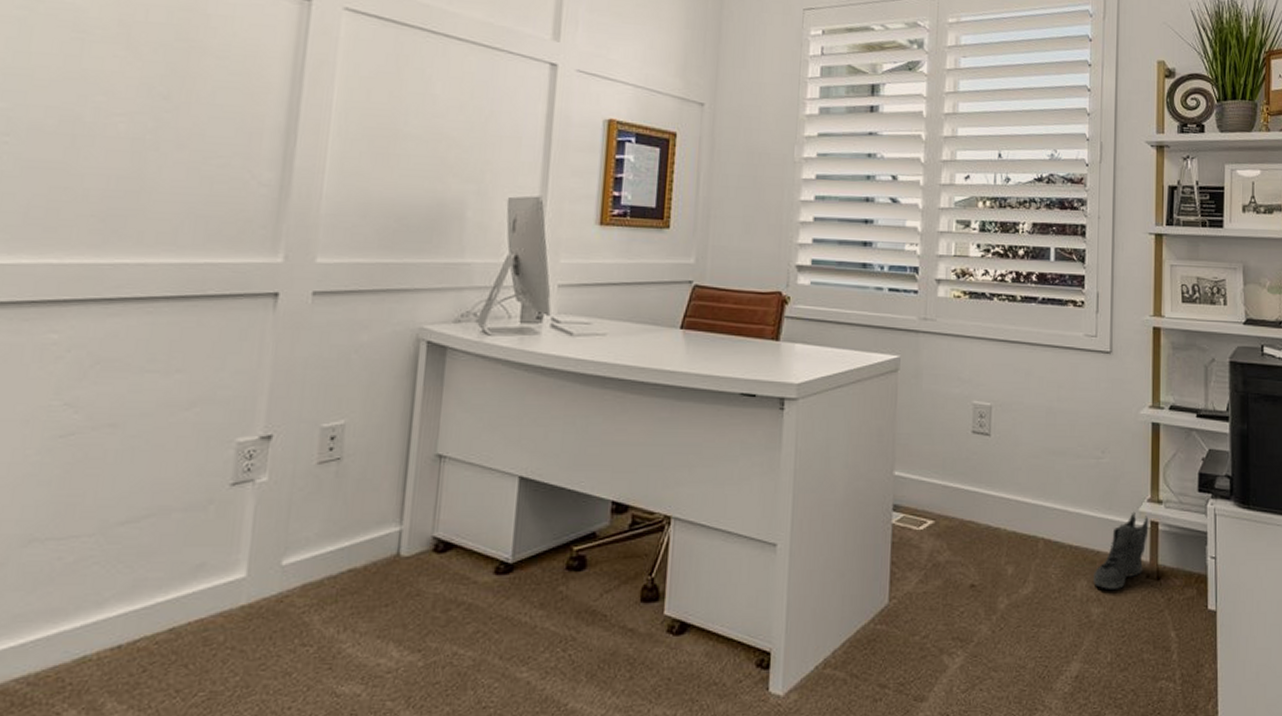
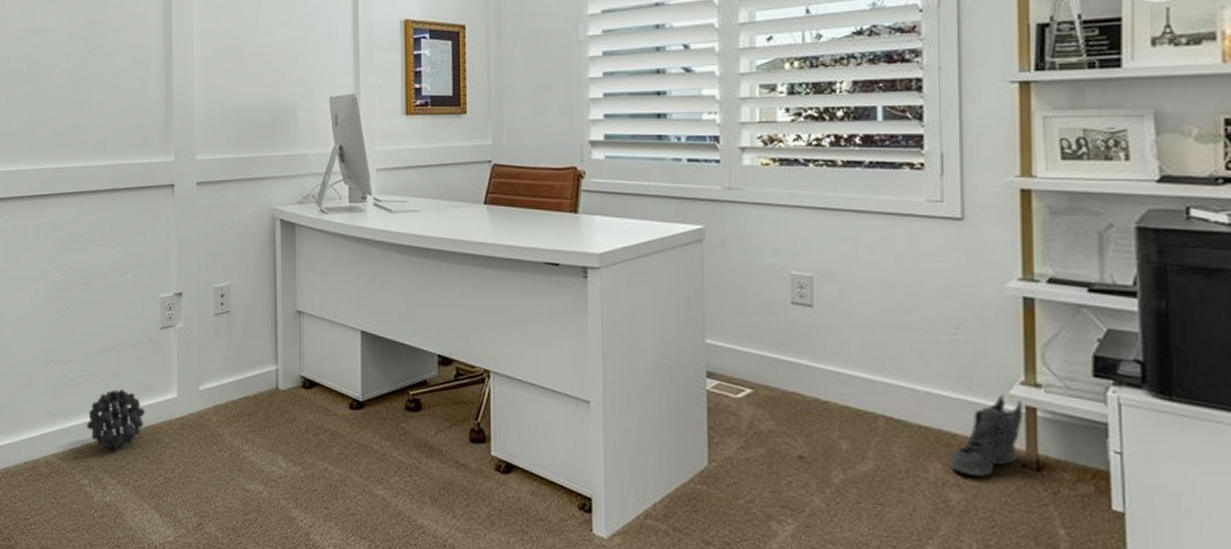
decorative ball: none [85,572,191,661] -> present [86,389,145,449]

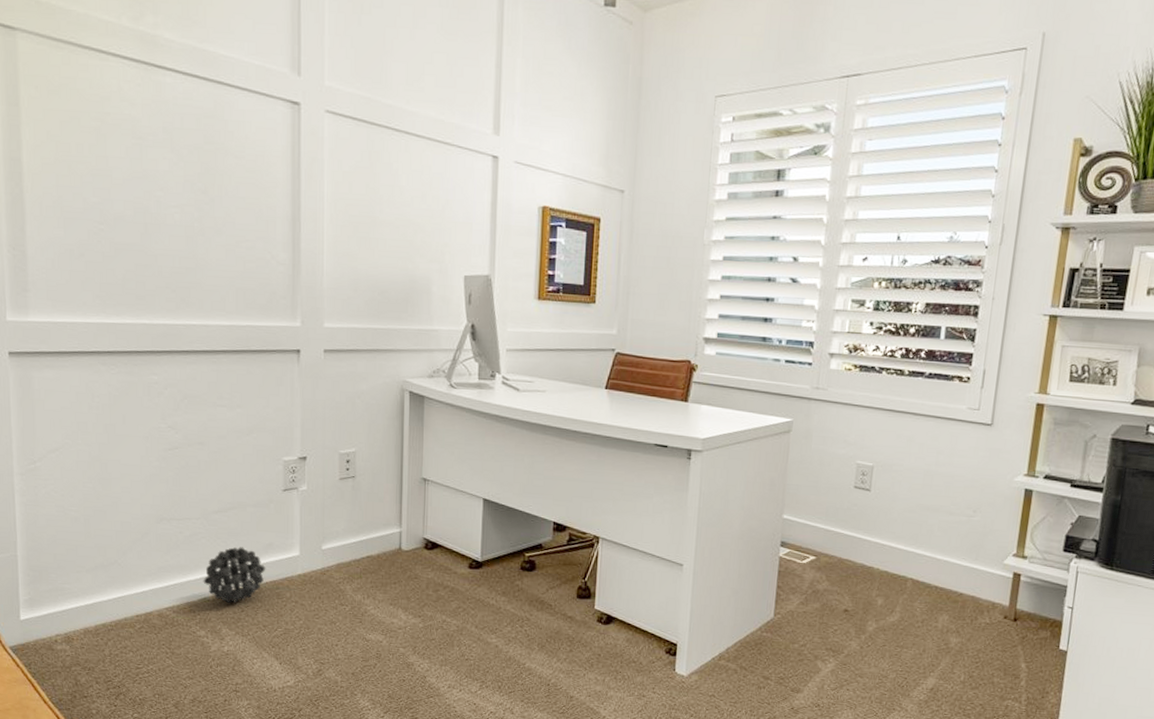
sneaker: present [950,394,1023,476] -> none [954,563,1012,625]

